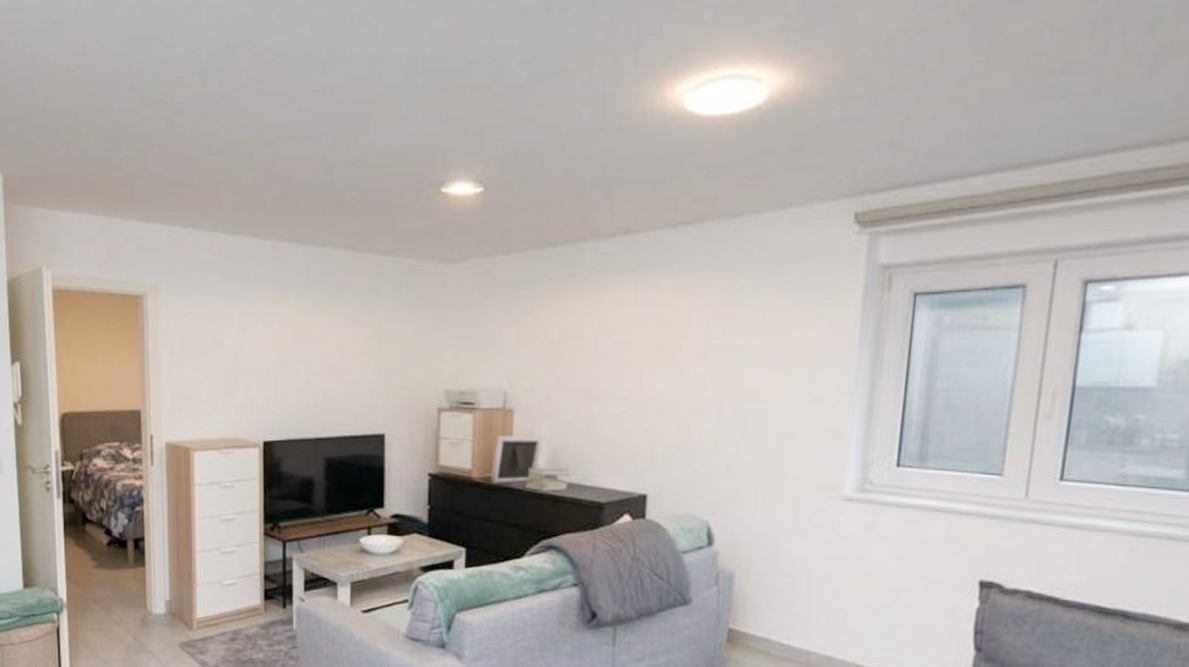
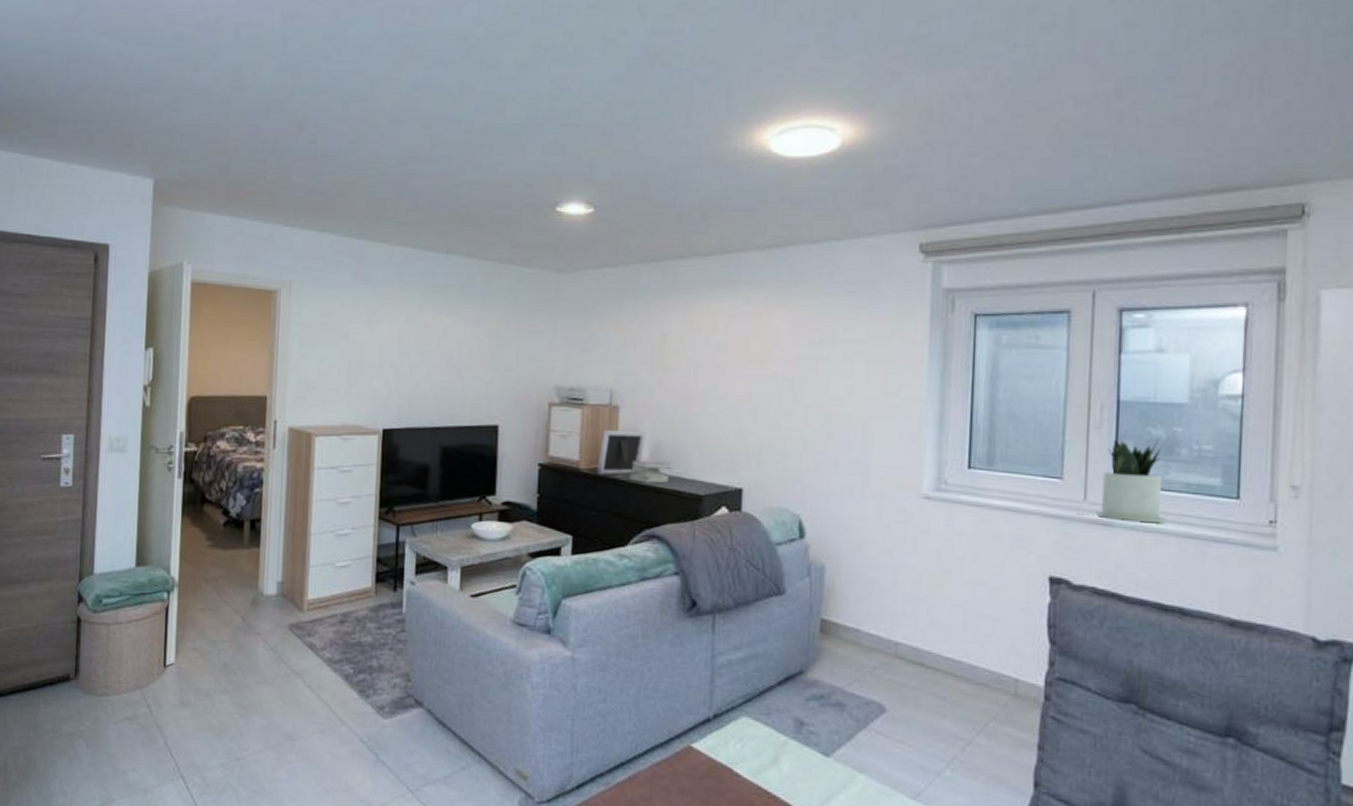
planter: none [1037,430,1121,522] -> present [1096,440,1166,524]

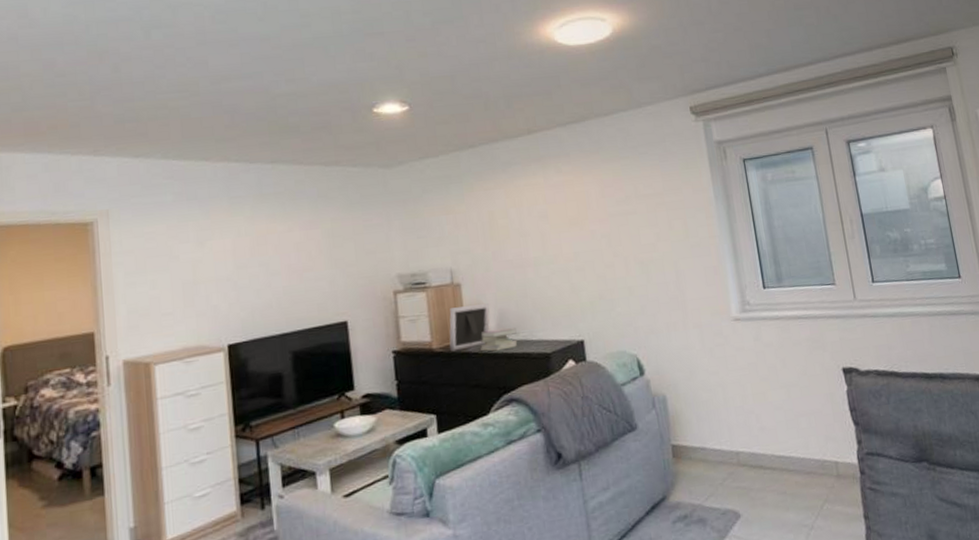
planter: present [1096,440,1166,524] -> none [863,241,915,312]

